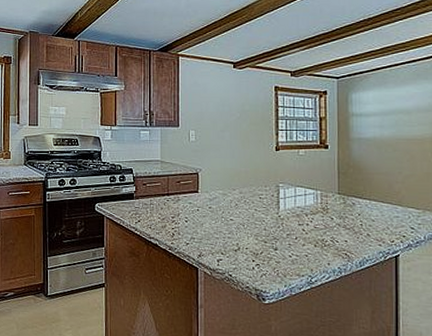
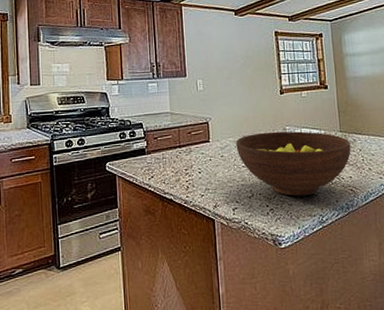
fruit bowl: none [225,187,349,255] -> present [236,131,351,197]

